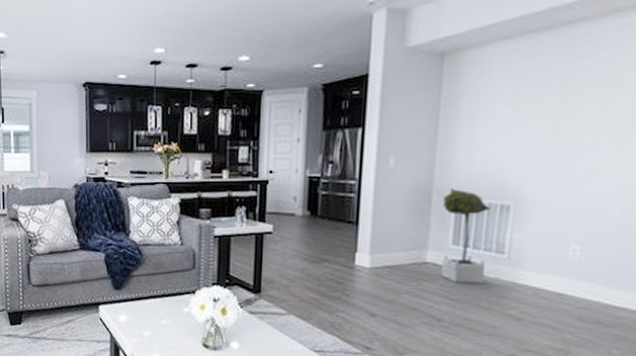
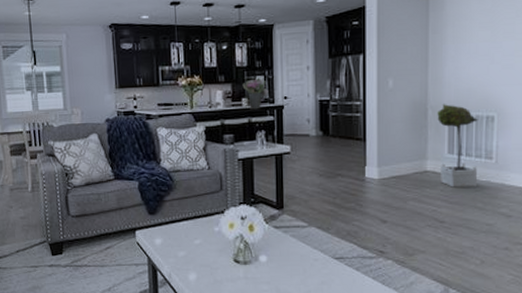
flower bouquet: none [224,148,253,183] -> present [242,77,269,110]

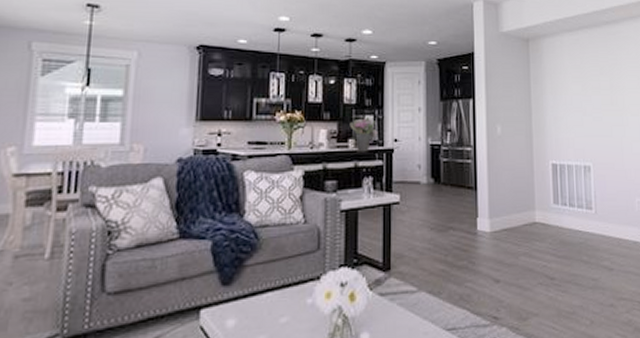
potted tree: present [437,104,478,188] -> none [542,153,582,240]

